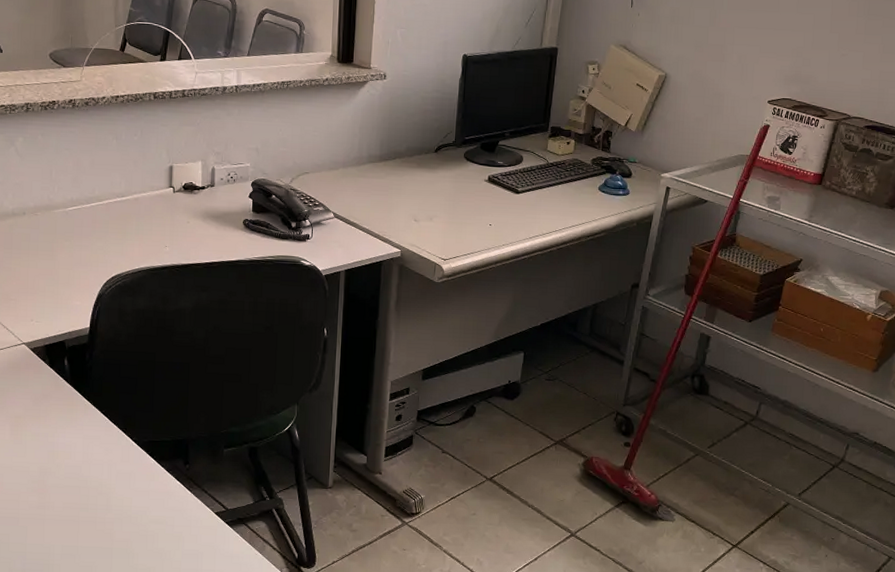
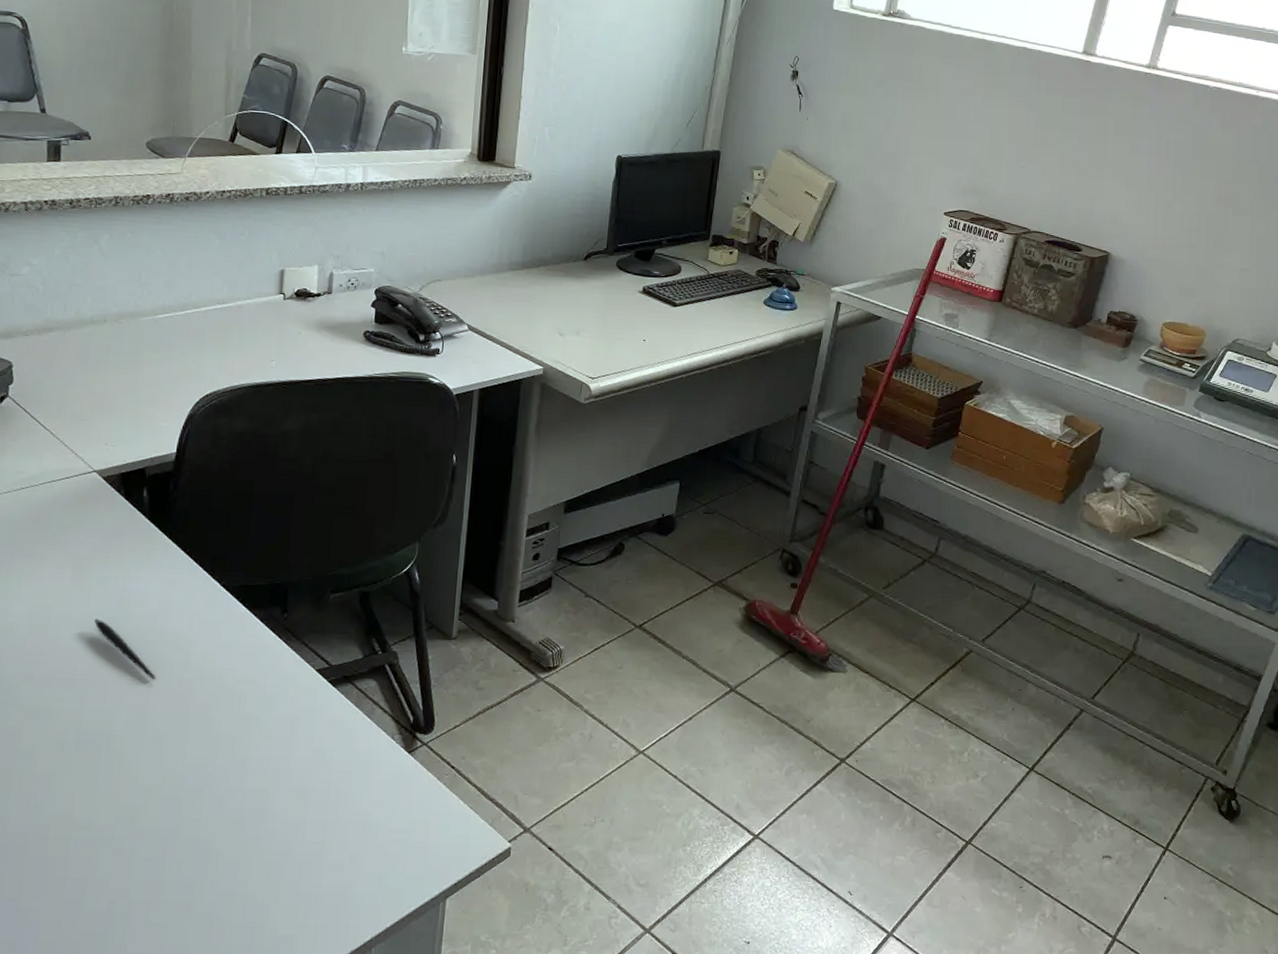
pen: none [31,468,83,519] -> present [94,618,155,680]

